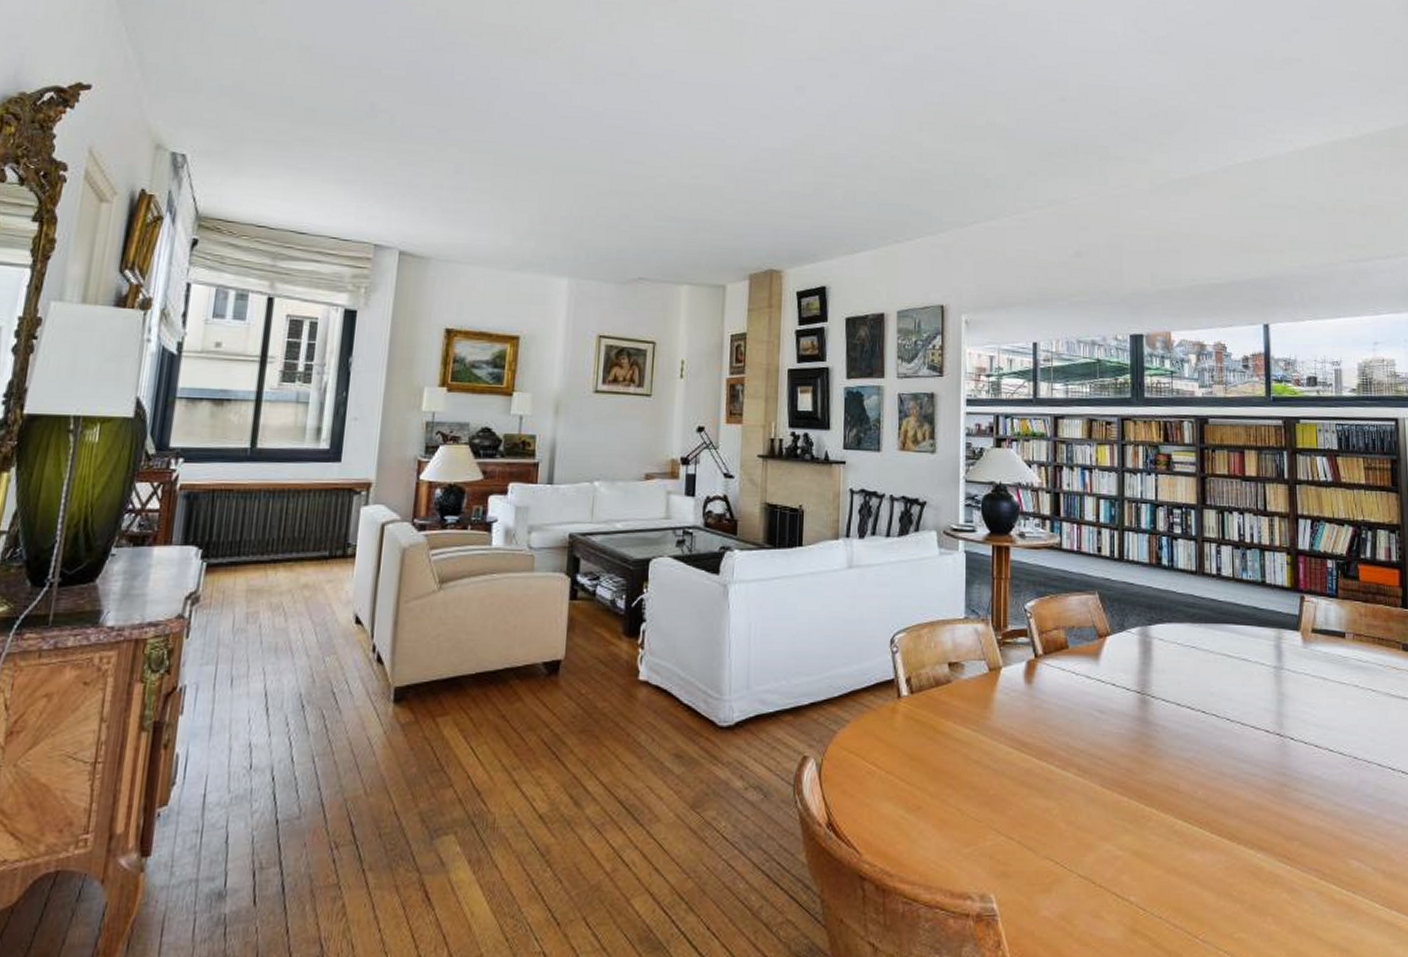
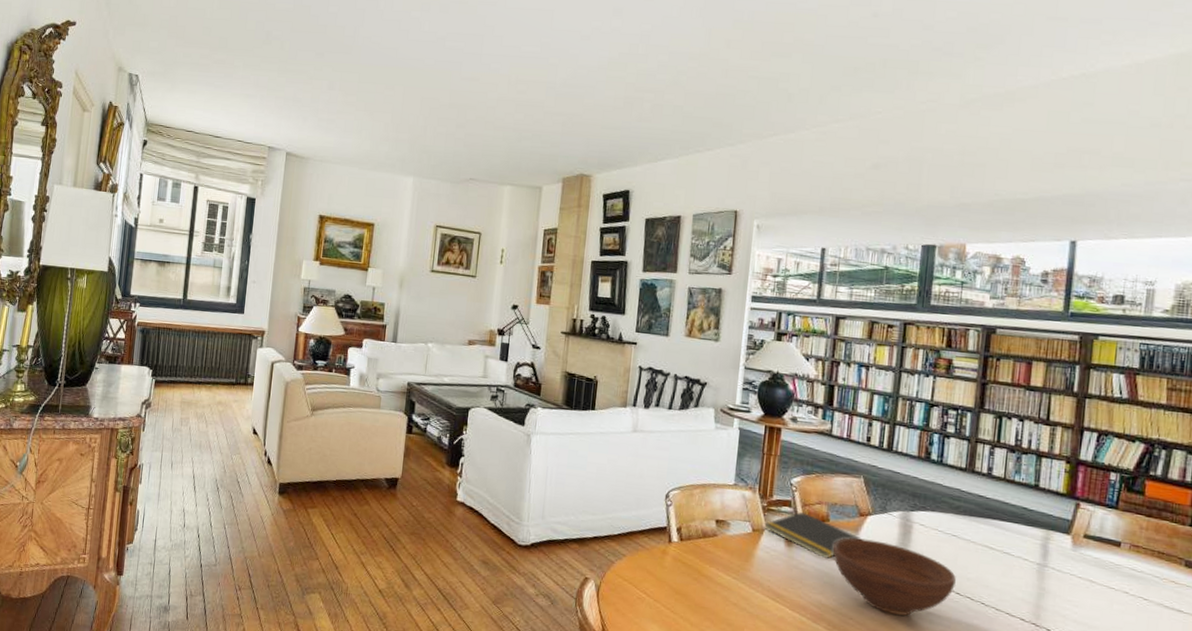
notepad: none [1001,640,1105,691] -> present [764,511,863,559]
bowl: none [1074,663,1200,747] -> present [832,538,956,616]

